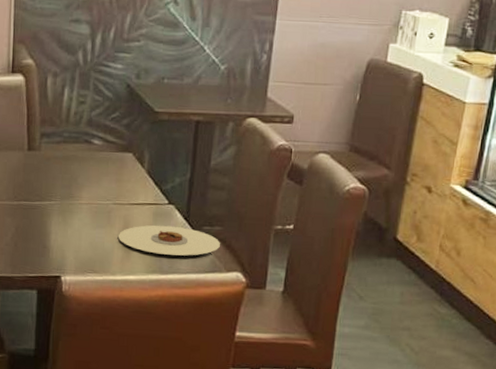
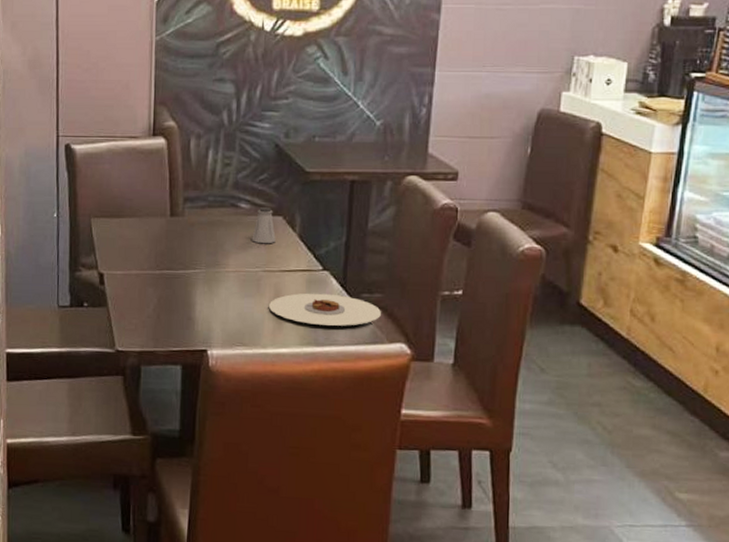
saltshaker: none [103,144,126,179] -> present [252,207,276,244]

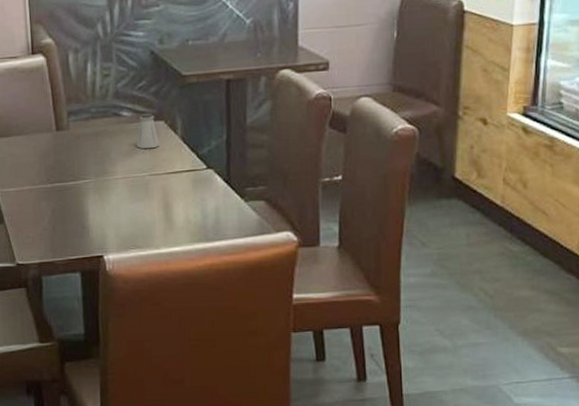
plate: present [268,293,381,326] -> none [158,190,266,222]

